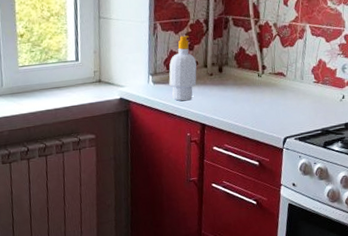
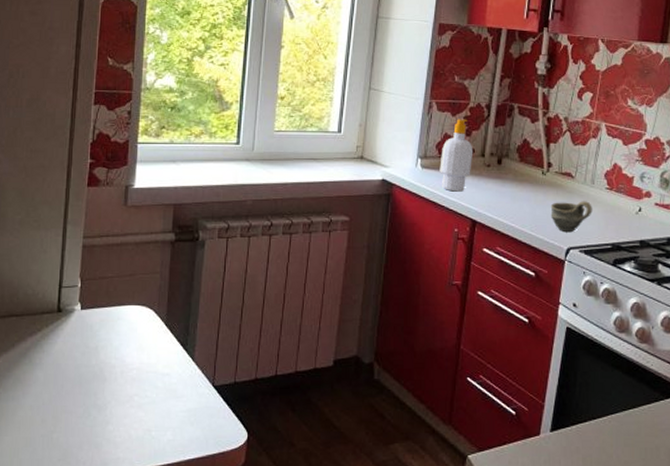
cup: none [267,95,303,125] -> present [550,201,592,233]

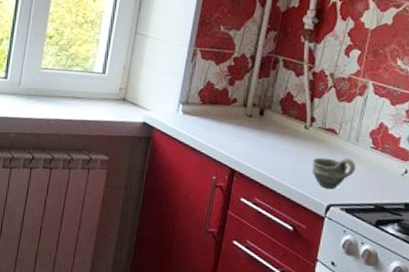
soap bottle: present [440,119,474,192] -> none [200,68,236,140]

